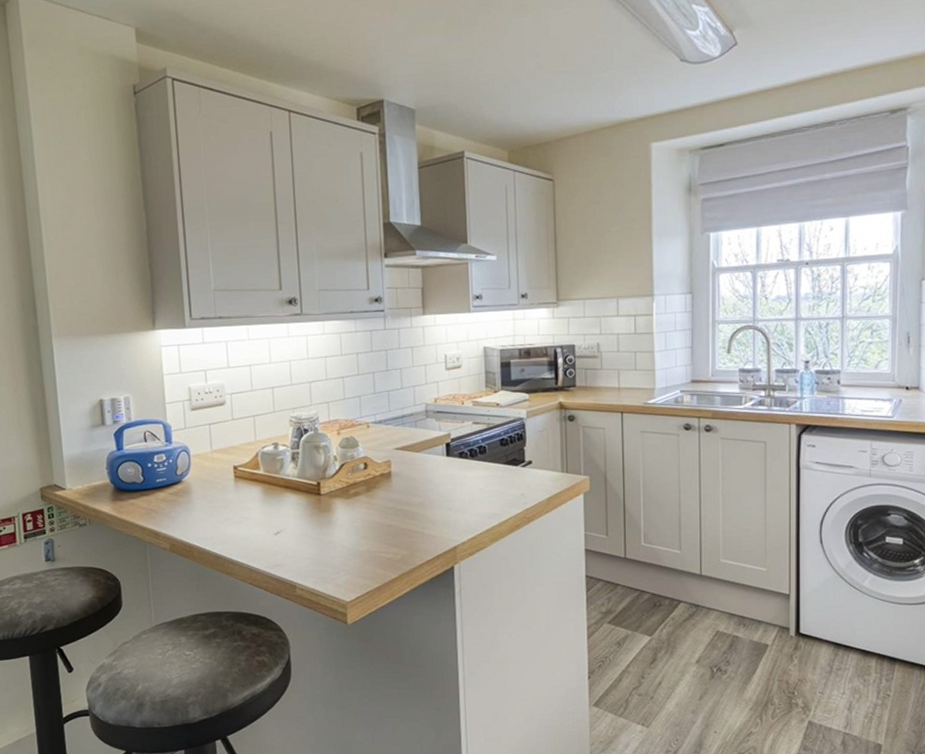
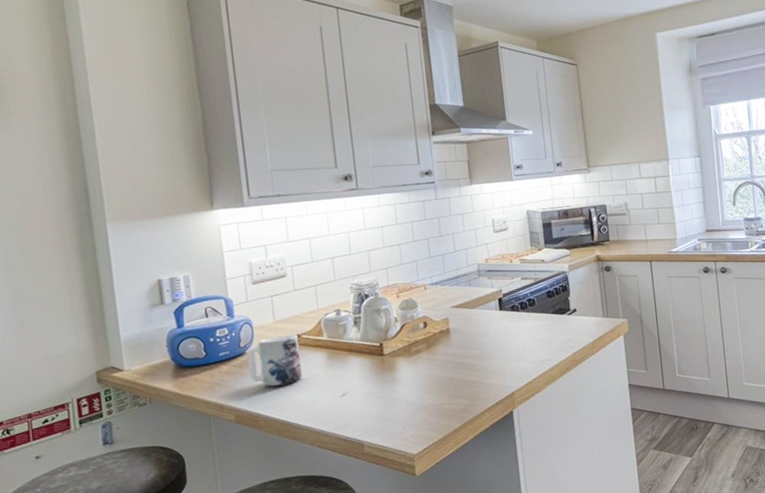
mug: none [183,466,237,518] -> present [247,335,302,387]

